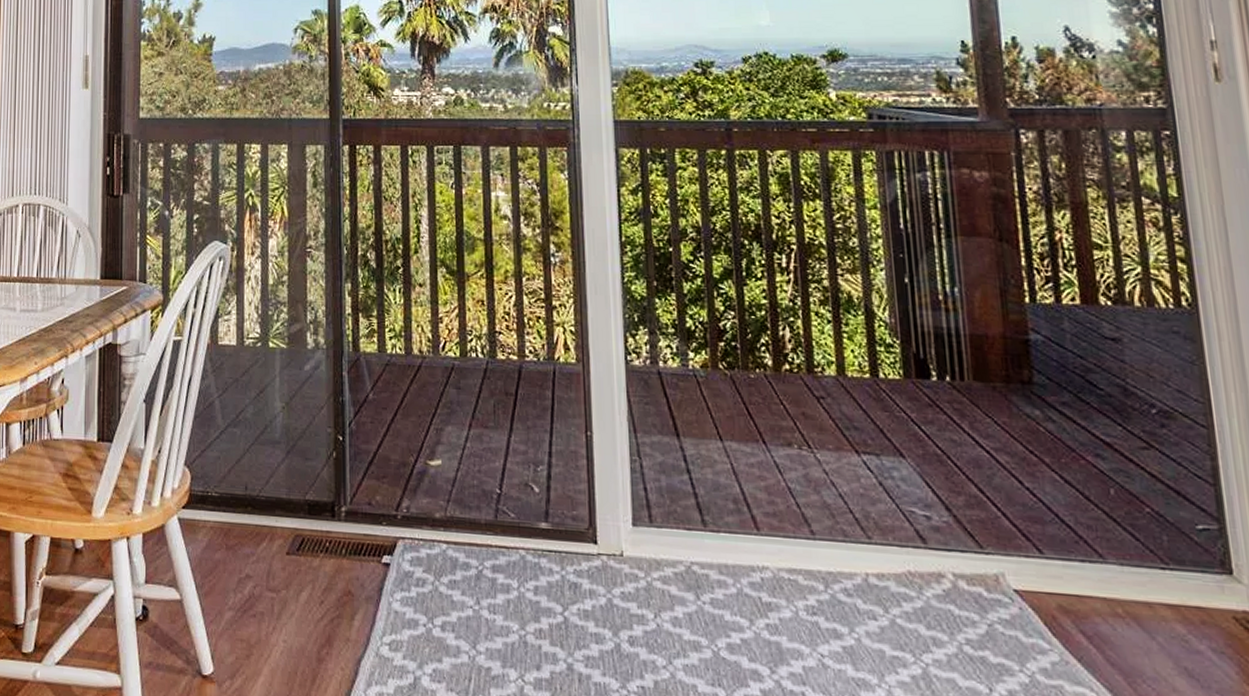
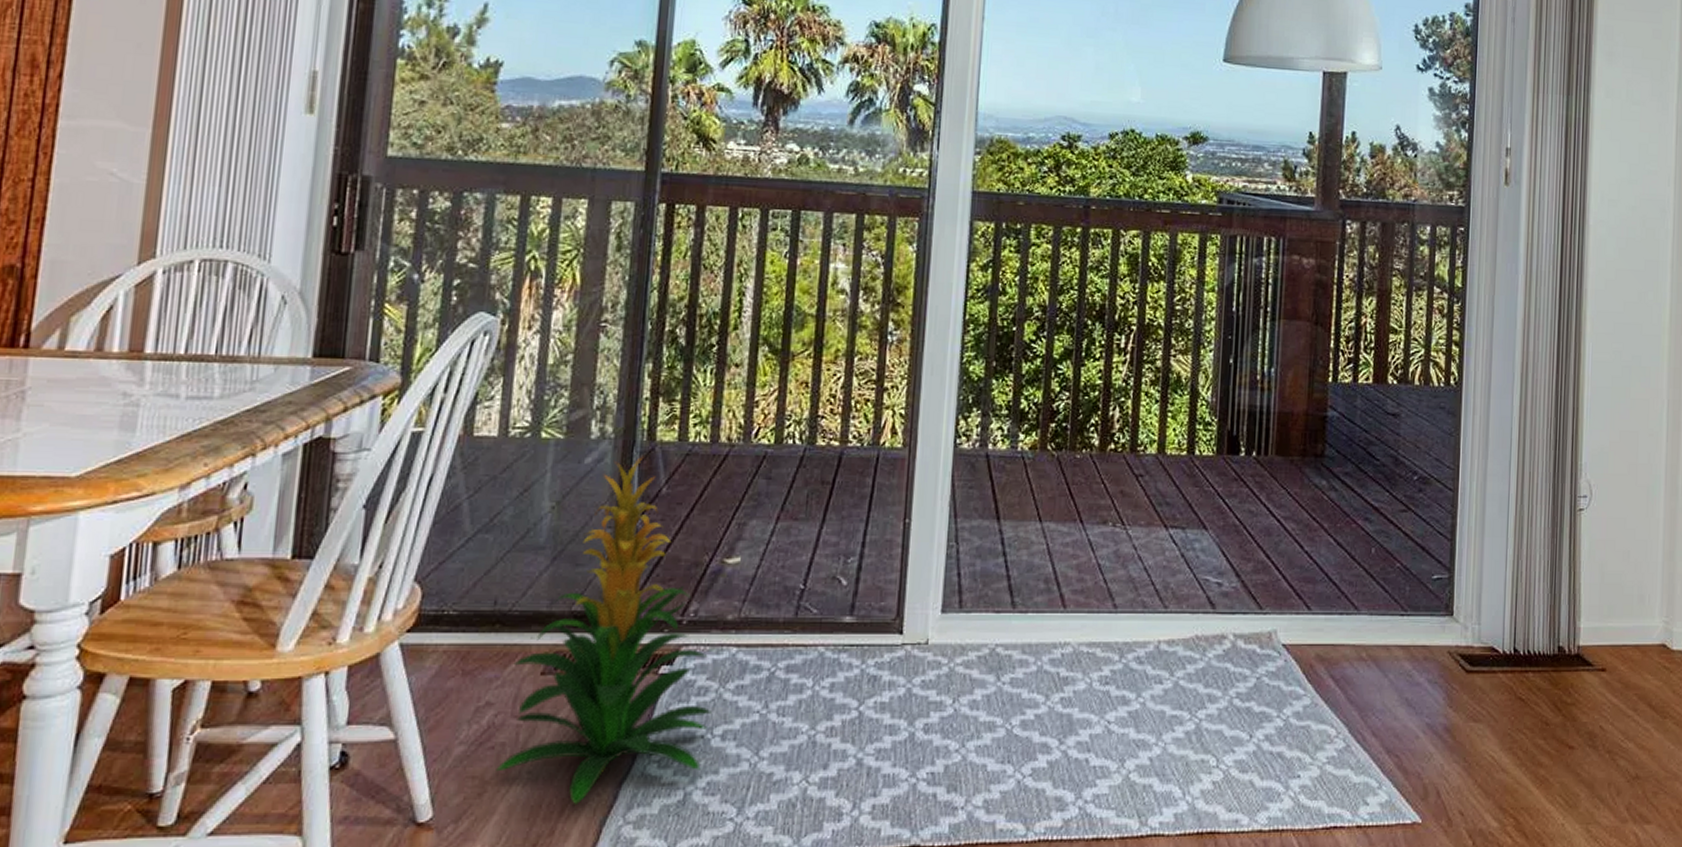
indoor plant: none [258,365,430,675] -> present [496,456,712,804]

